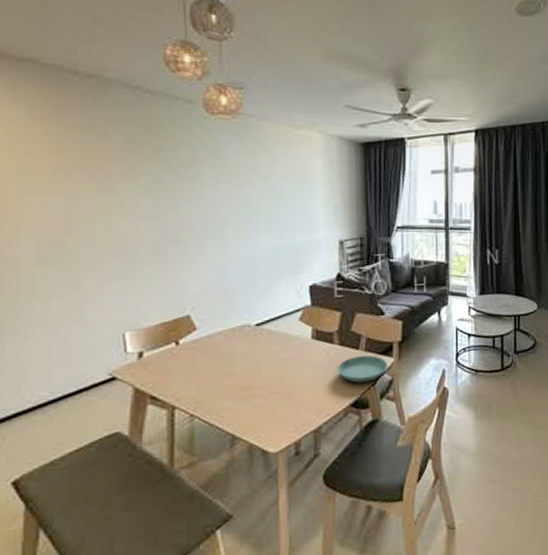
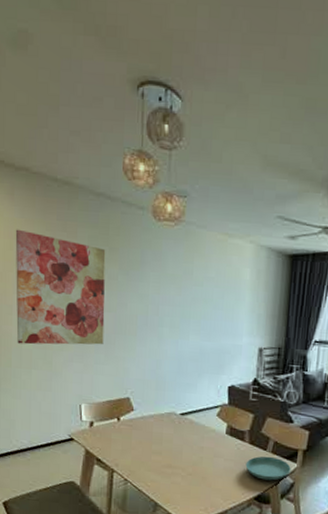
wall art: none [20,130,151,269] -> present [15,229,106,345]

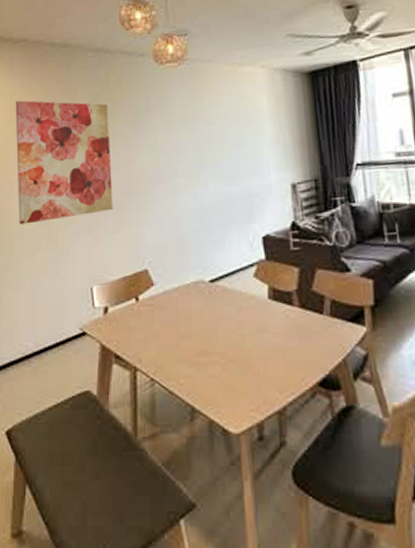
saucer: present [245,456,291,481] -> none [299,321,360,356]

